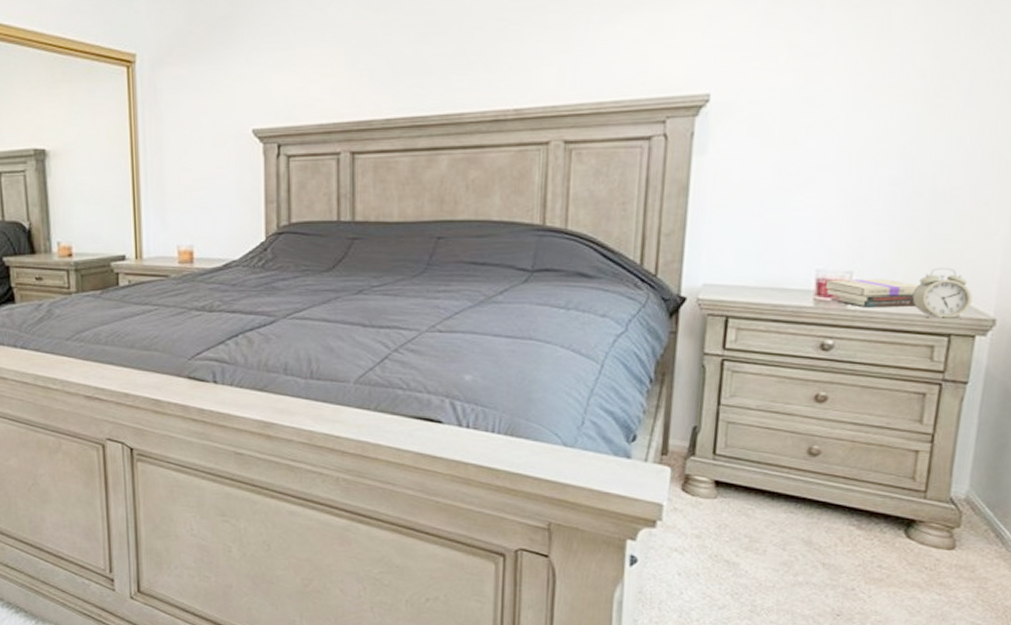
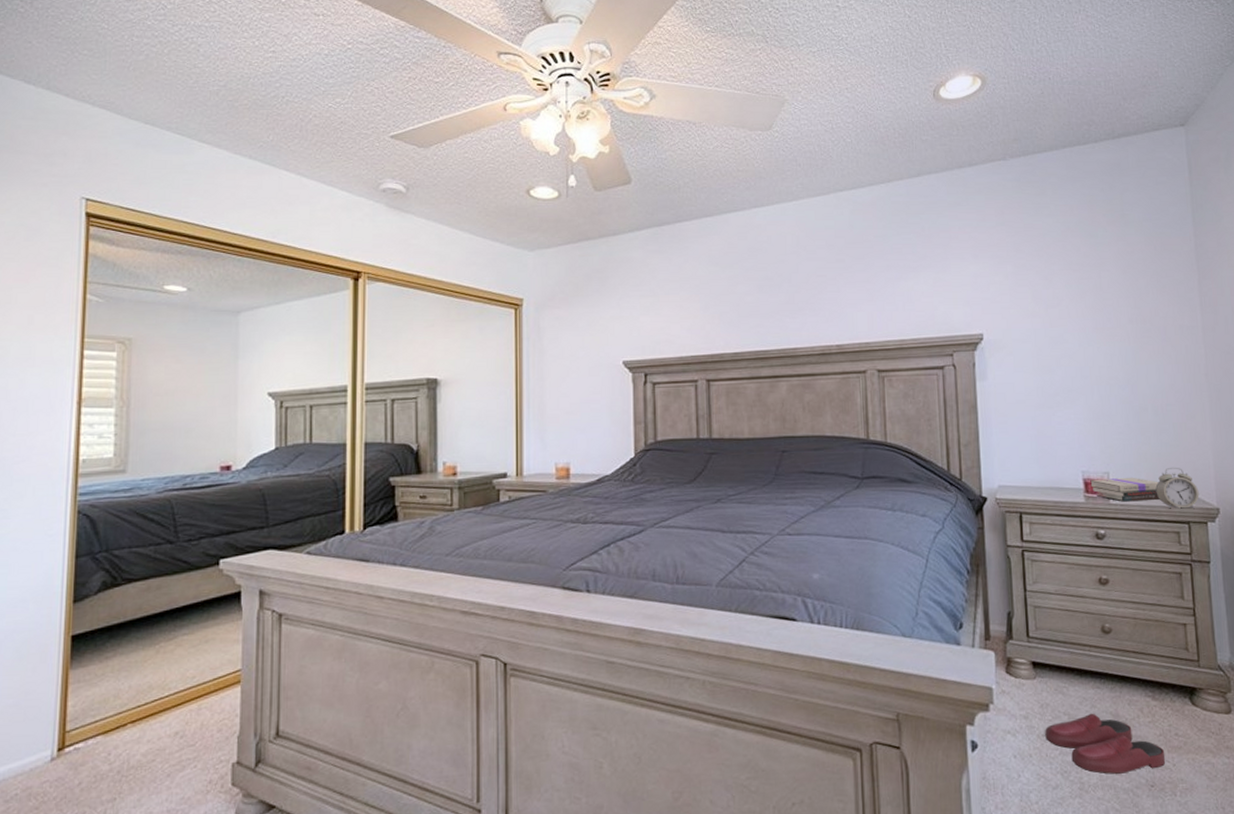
slippers: none [718,537,860,600] -> present [1045,713,1166,774]

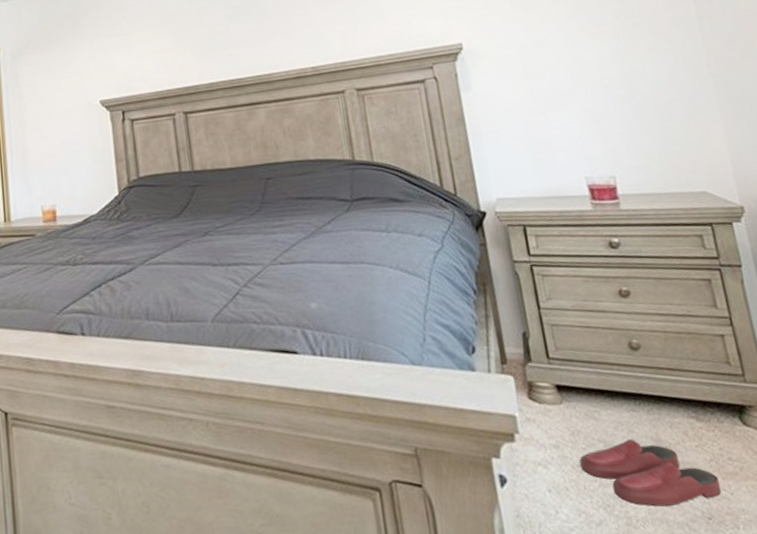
books: present [1090,477,1160,502] -> none [595,179,675,207]
alarm clock: present [1155,467,1200,509] -> none [668,165,719,211]

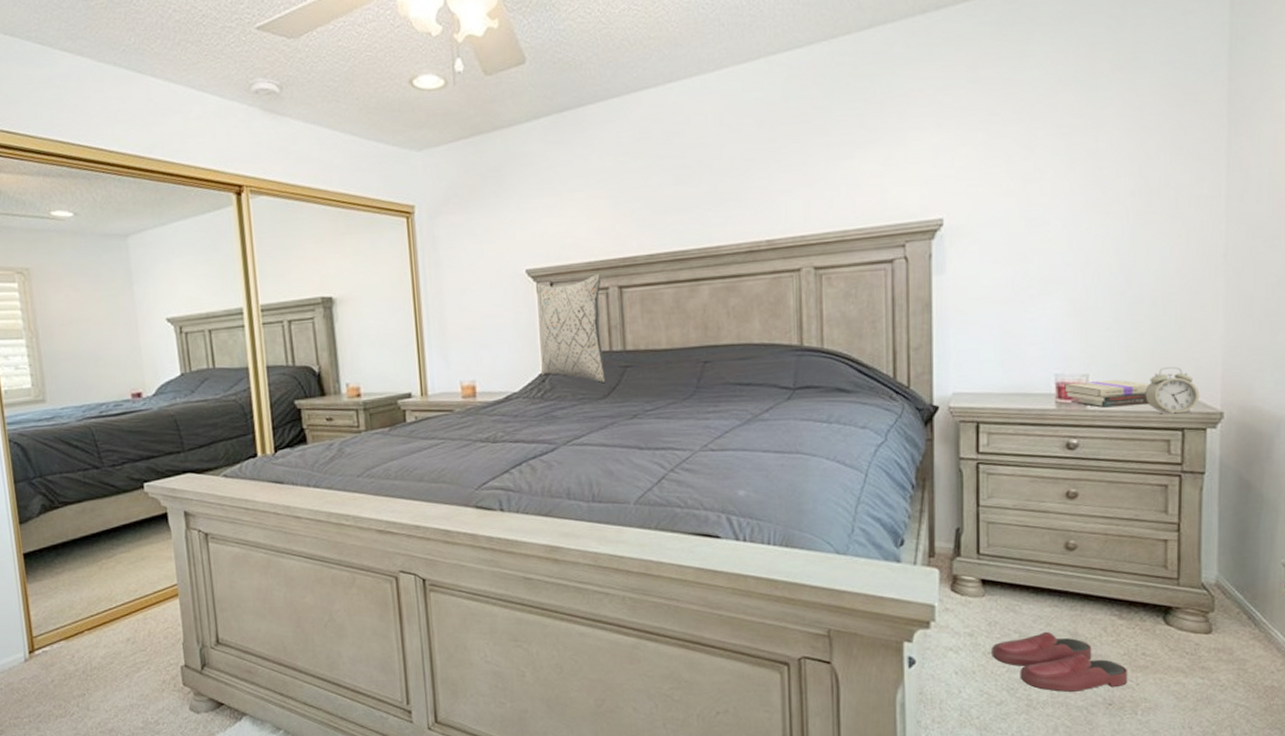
pillow: none [110,101,177,203] -> present [536,273,606,384]
books: none [595,179,675,207] -> present [1064,379,1150,408]
alarm clock: none [668,165,719,211] -> present [1145,366,1200,415]

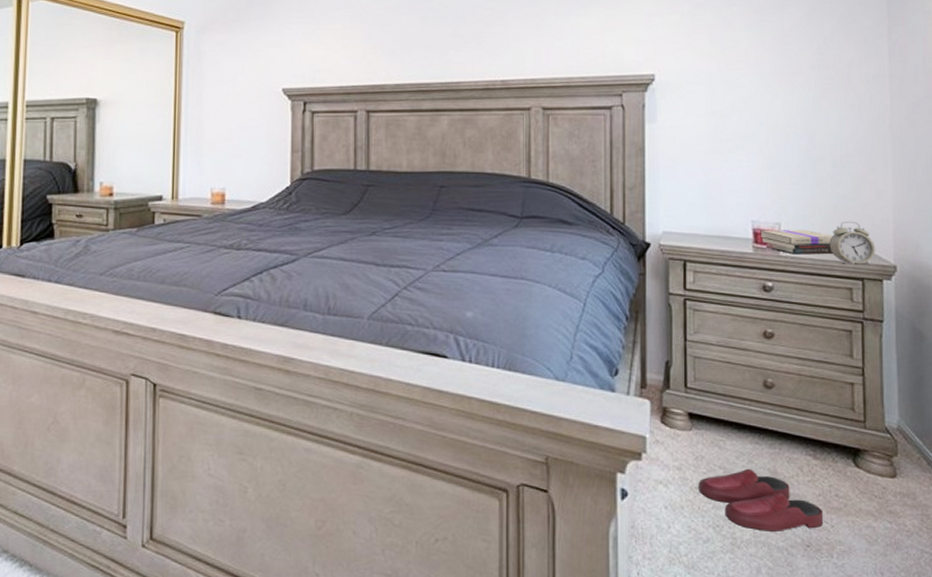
pillow: present [536,273,606,384] -> none [288,97,351,200]

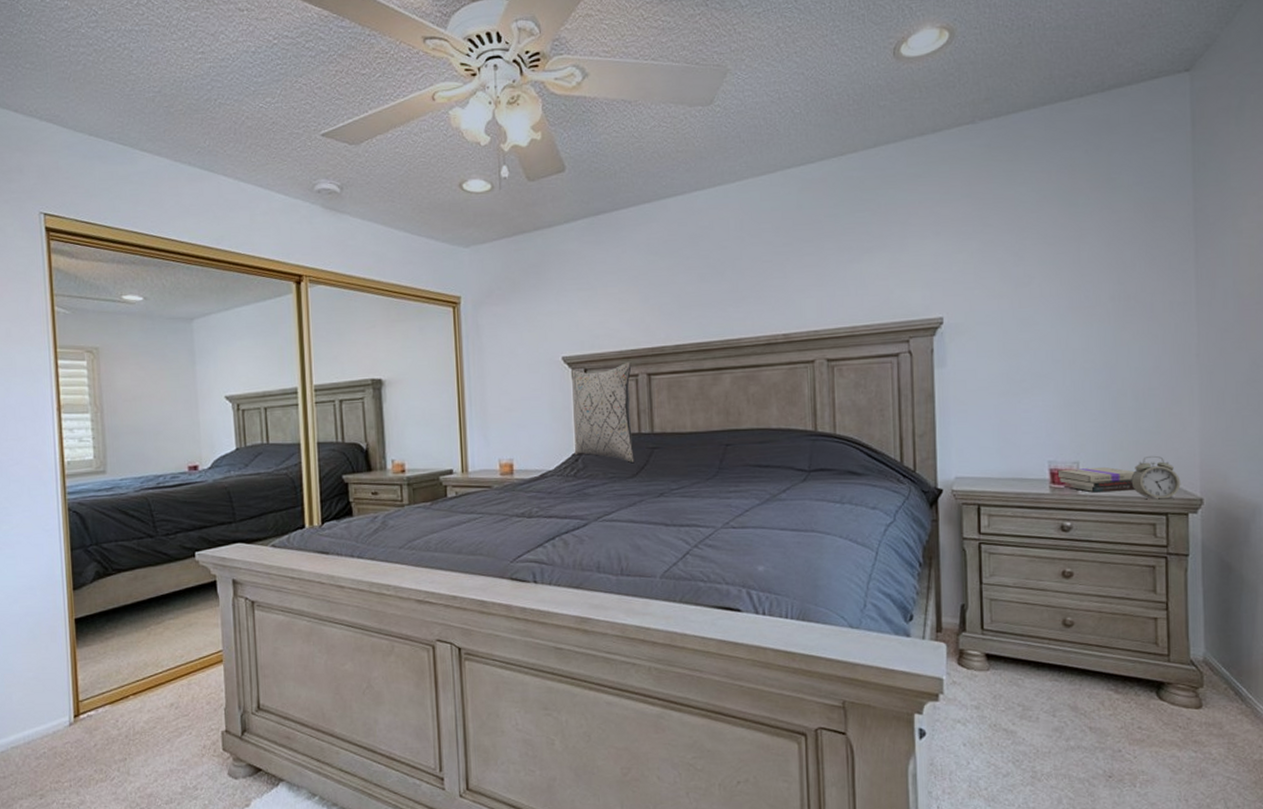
pillow: none [288,97,351,200] -> present [572,361,635,464]
slippers: present [698,468,824,531] -> none [997,705,1126,764]

